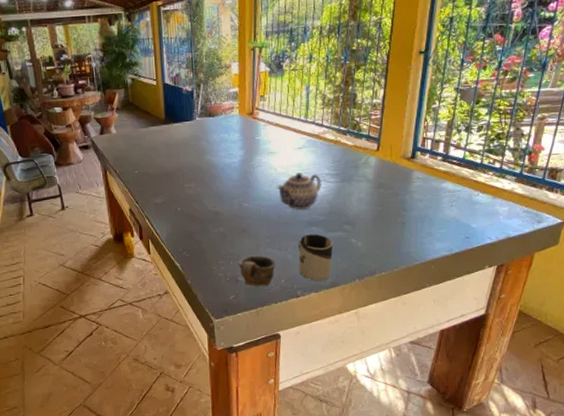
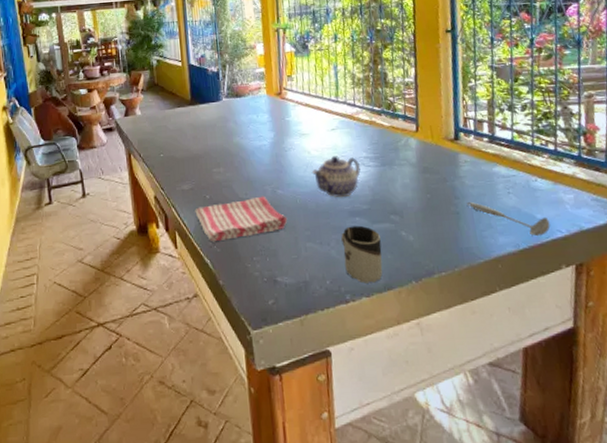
dish towel: none [167,208,251,249] -> present [195,196,288,242]
cup: present [238,255,277,287] -> none [275,250,319,289]
spoon: none [412,213,482,243] -> present [466,201,551,237]

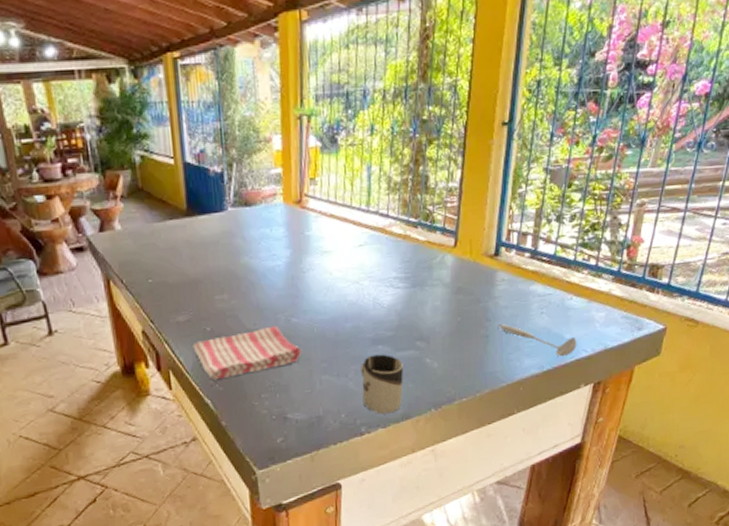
teapot: present [311,156,361,198] -> none [332,277,388,325]

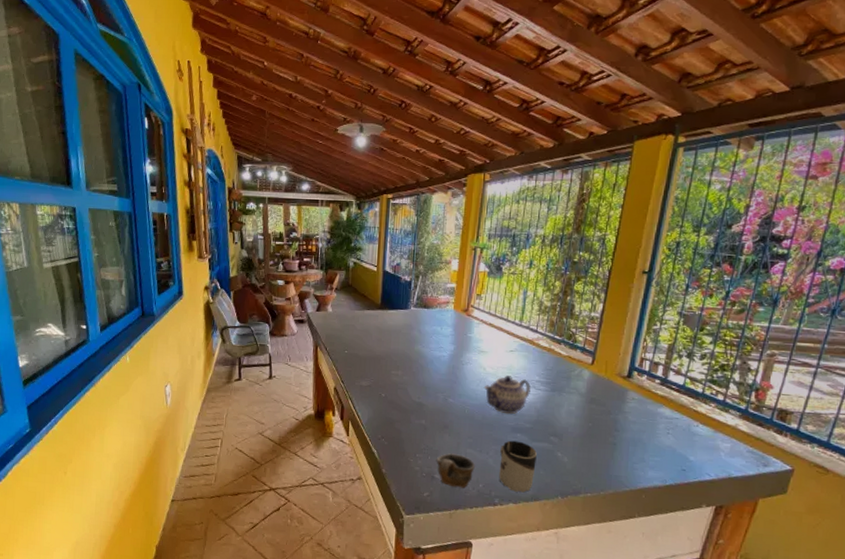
dish towel: present [192,325,302,381] -> none [369,401,454,436]
cup: none [286,384,335,425] -> present [436,453,476,488]
teapot: none [332,277,388,325] -> present [483,375,531,415]
spoon: present [497,323,577,357] -> none [625,435,701,476]

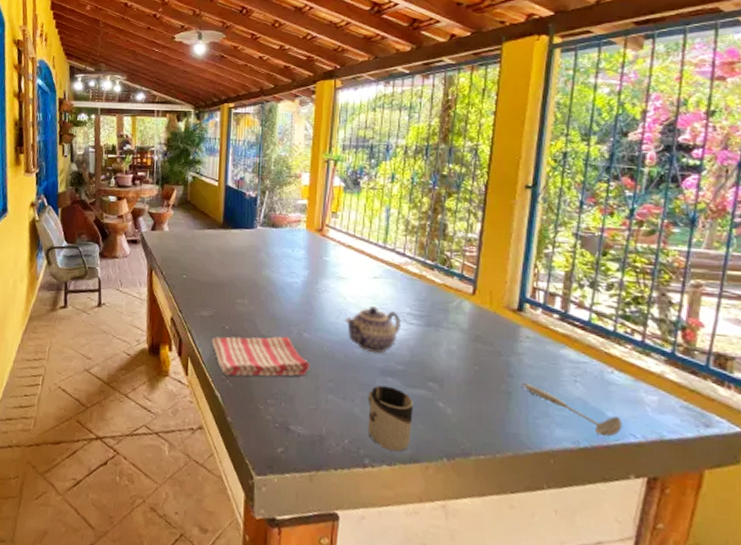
dish towel: none [369,401,454,436] -> present [211,336,311,377]
cup: present [436,453,476,488] -> none [291,399,339,444]
spoon: none [625,435,701,476] -> present [521,382,622,437]

